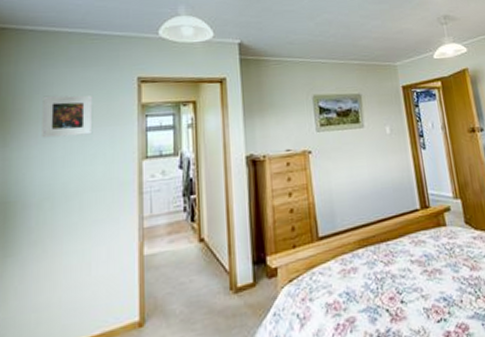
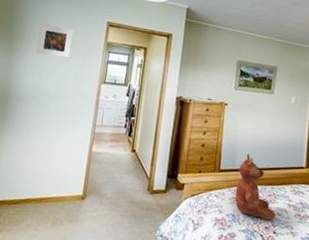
teddy bear: none [342,208,399,289] -> present [235,154,275,221]

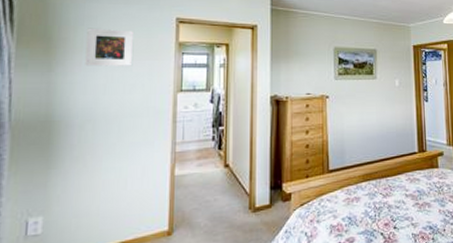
teddy bear: present [235,154,275,221] -> none [349,147,394,216]

